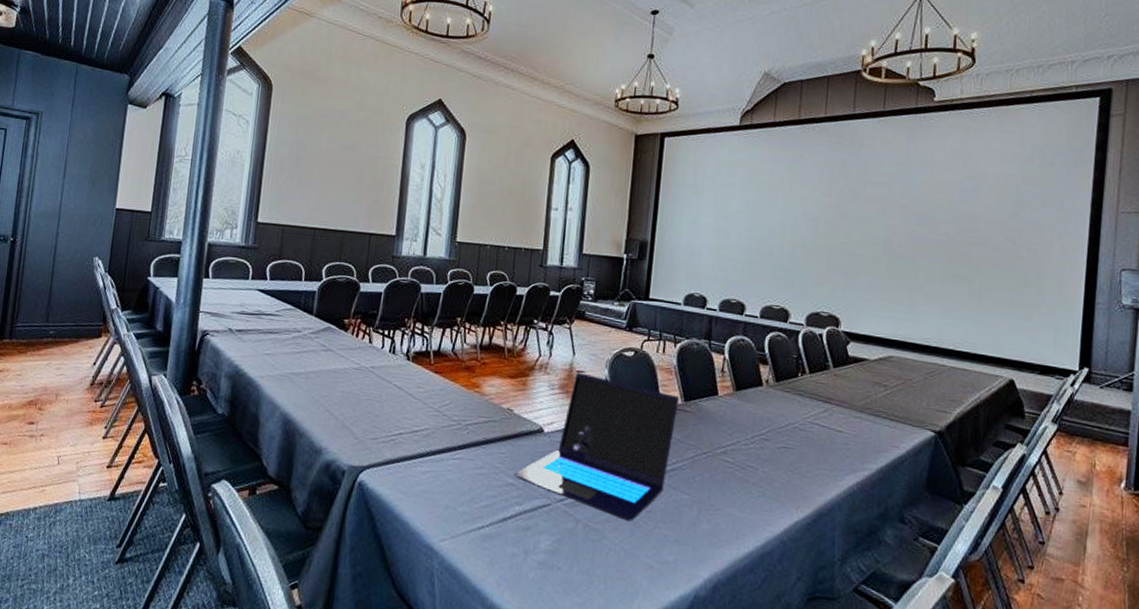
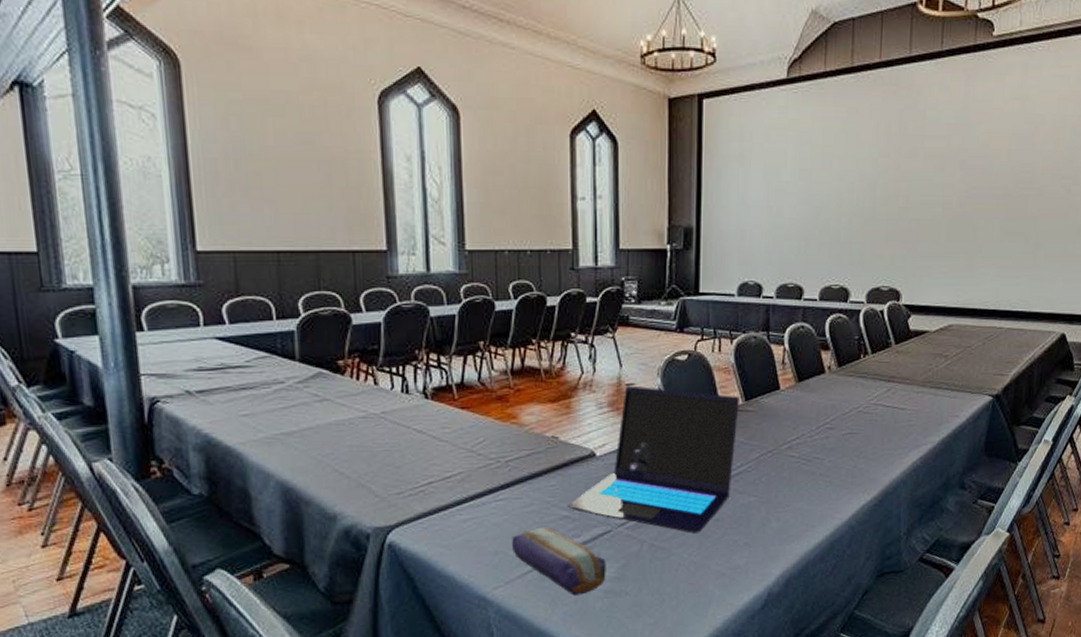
pencil case: none [461,490,543,562] -> present [512,527,606,595]

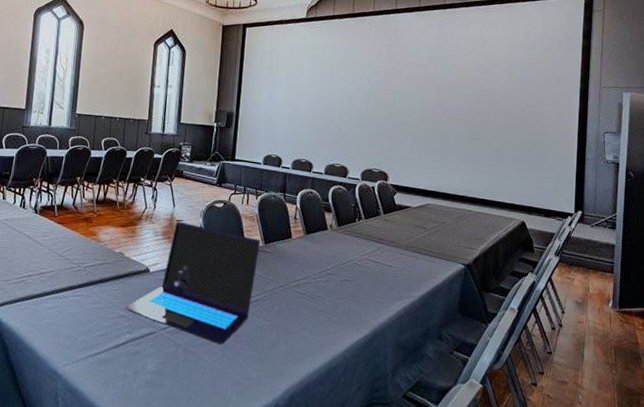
pencil case: present [512,527,606,595] -> none [81,321,150,382]

